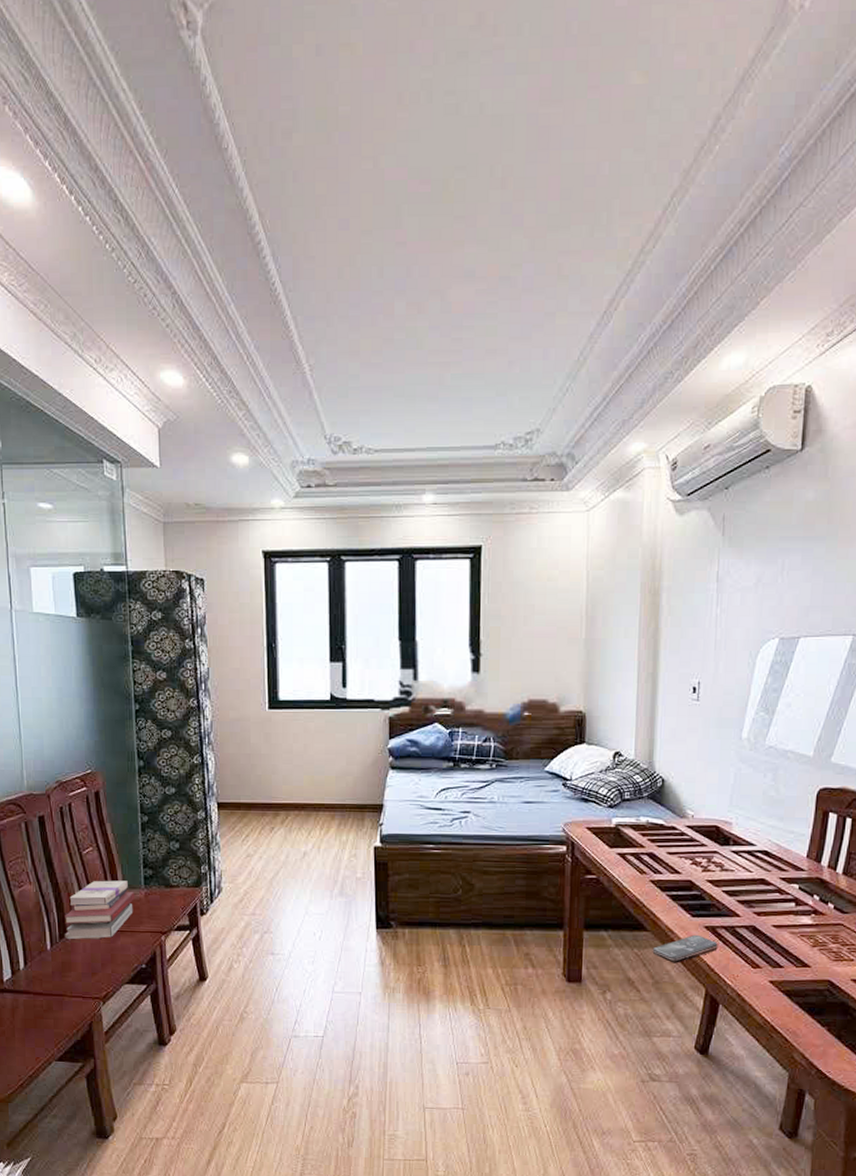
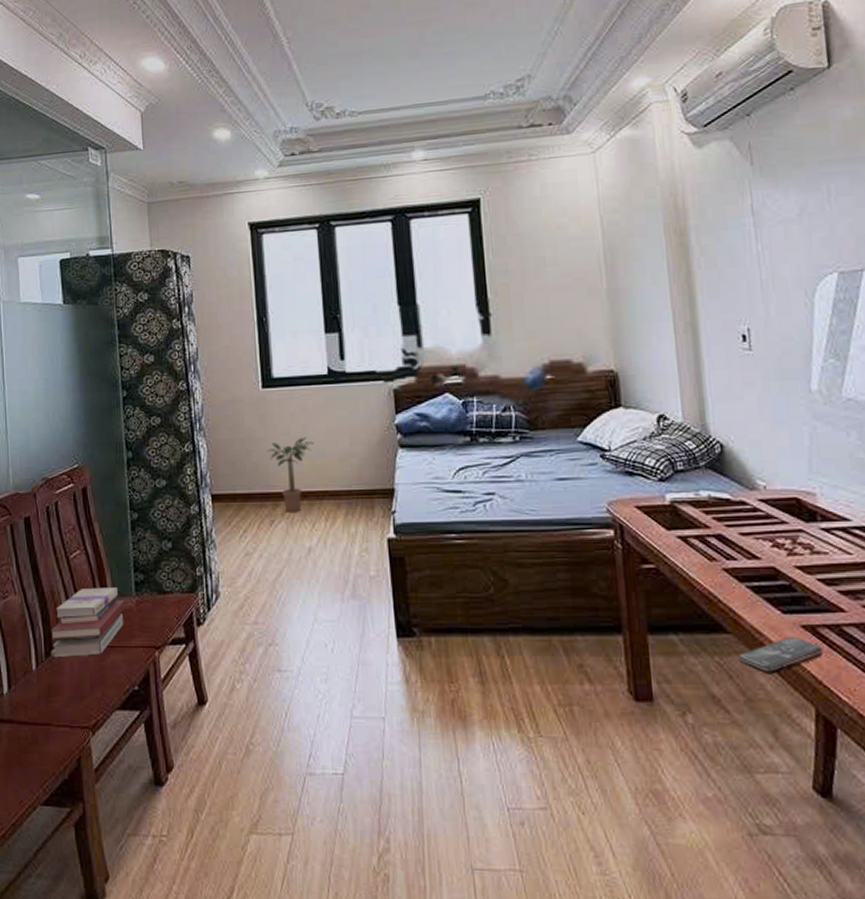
potted plant: none [269,756,314,821] -> present [266,437,314,512]

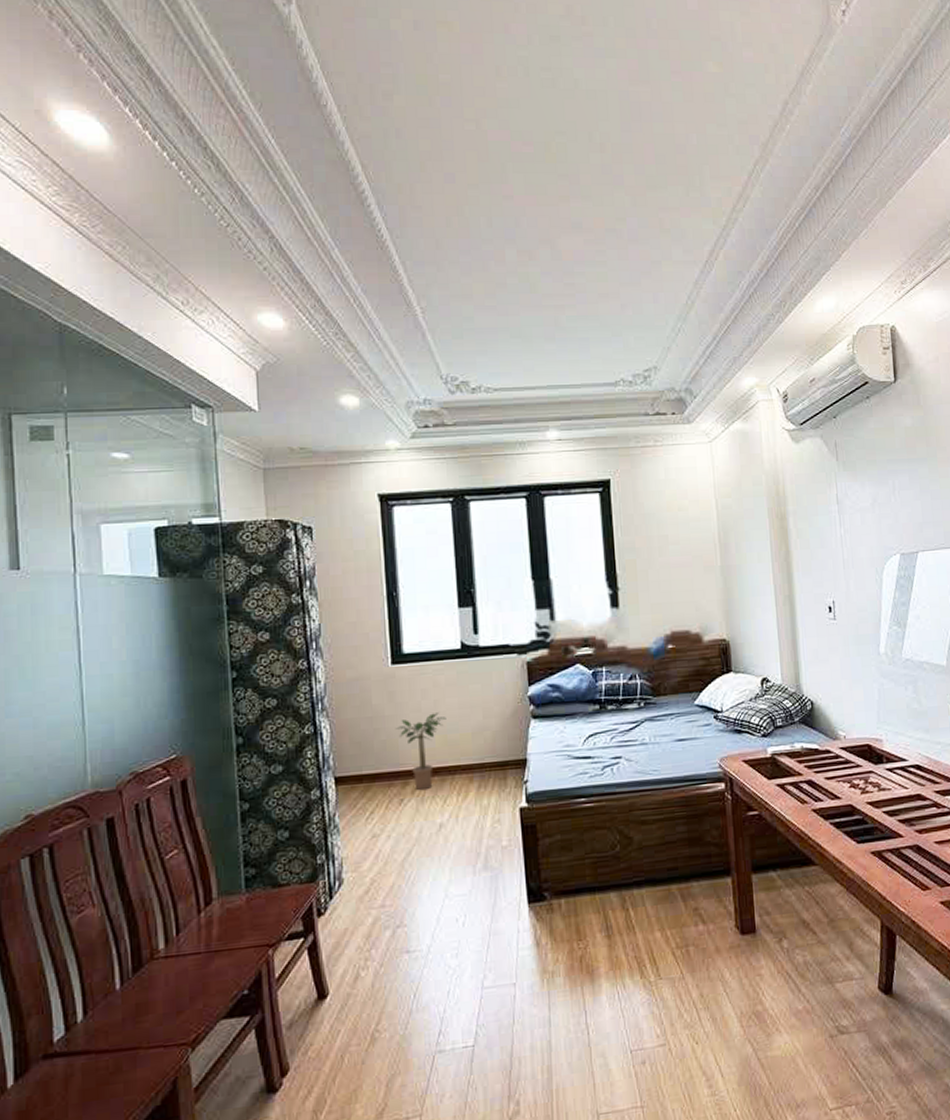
books: present [50,587,125,657] -> none [139,886,233,972]
mobile phone: present [738,636,823,675] -> none [823,862,887,897]

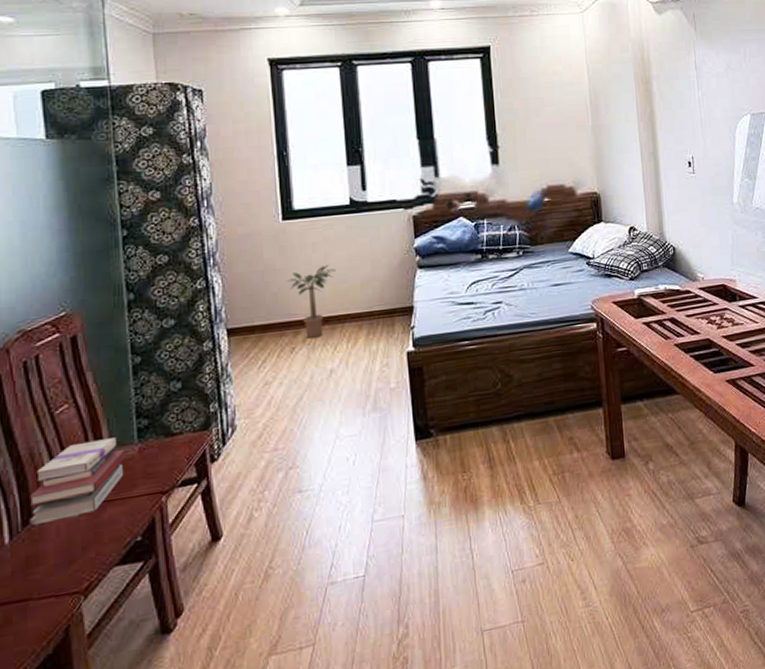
books: none [139,886,233,972] -> present [29,437,125,525]

